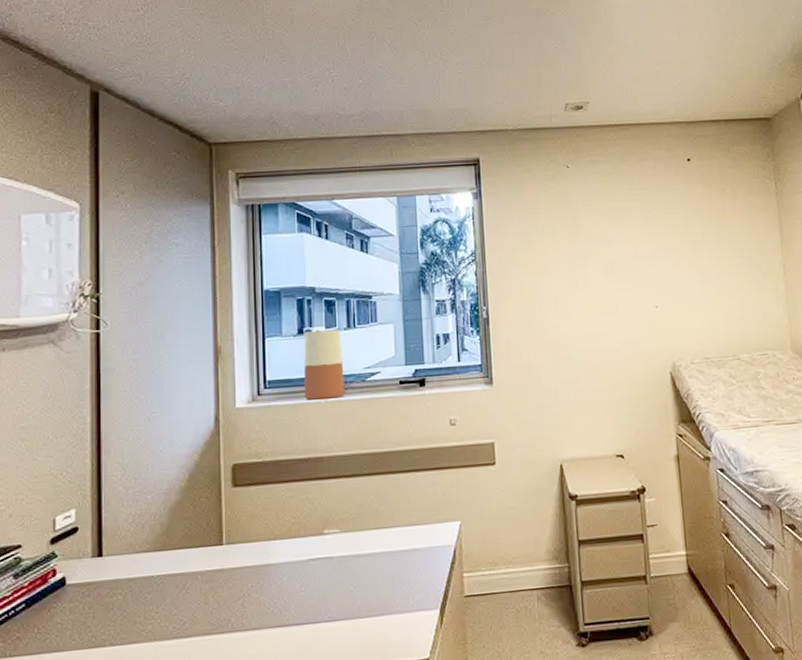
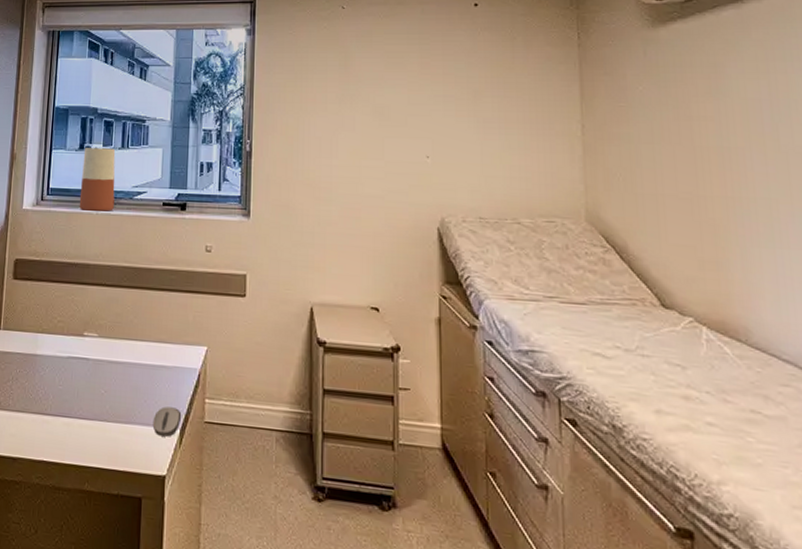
computer mouse: none [410,588,440,621] -> present [152,406,182,437]

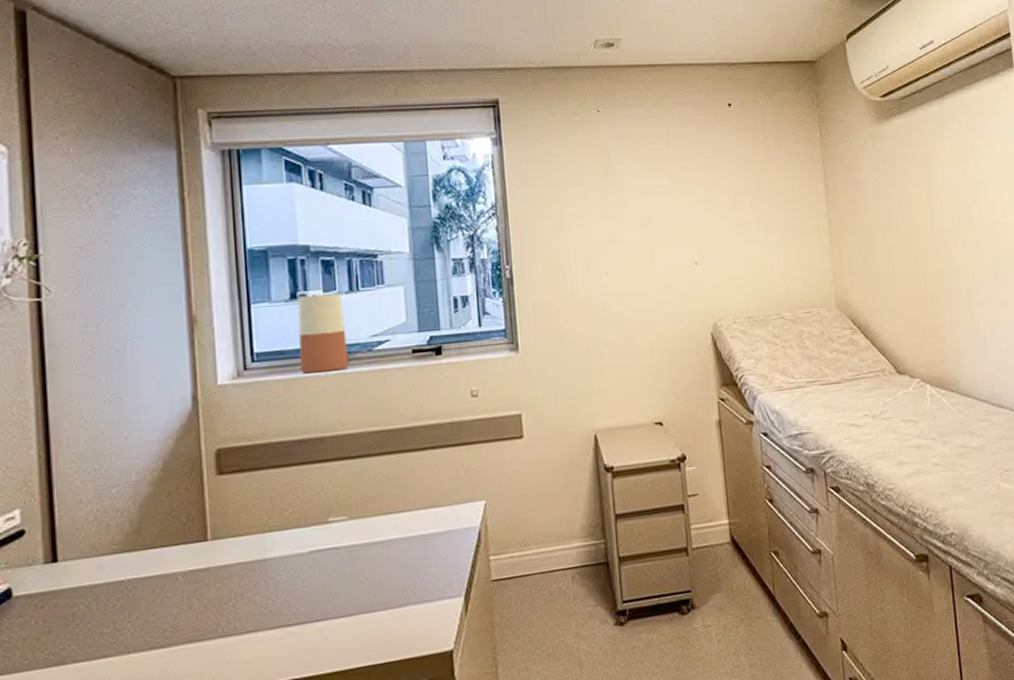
computer mouse: present [152,406,182,437] -> none [430,574,465,610]

